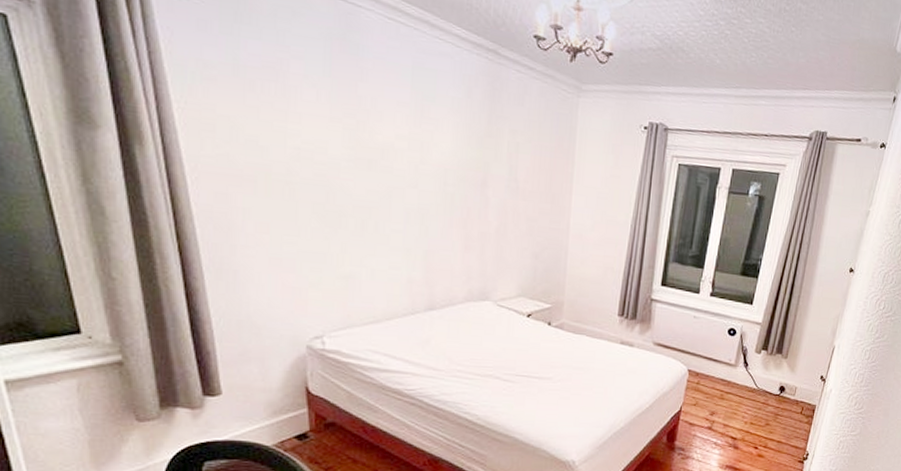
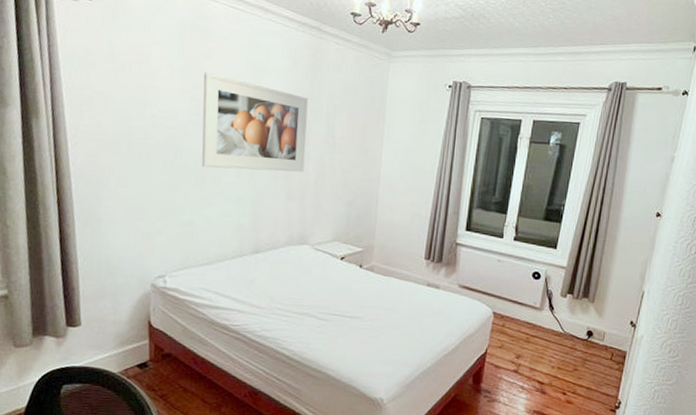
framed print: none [357,96,487,220] -> present [201,72,309,172]

